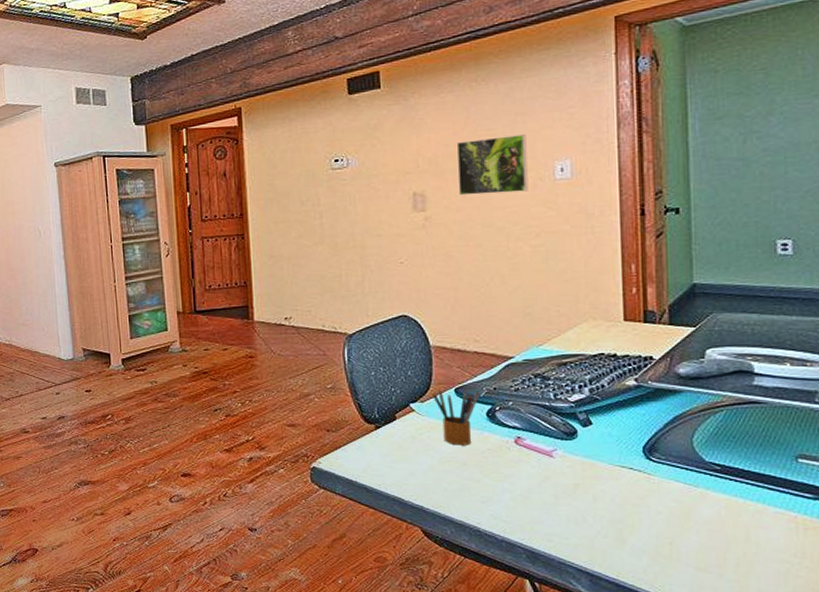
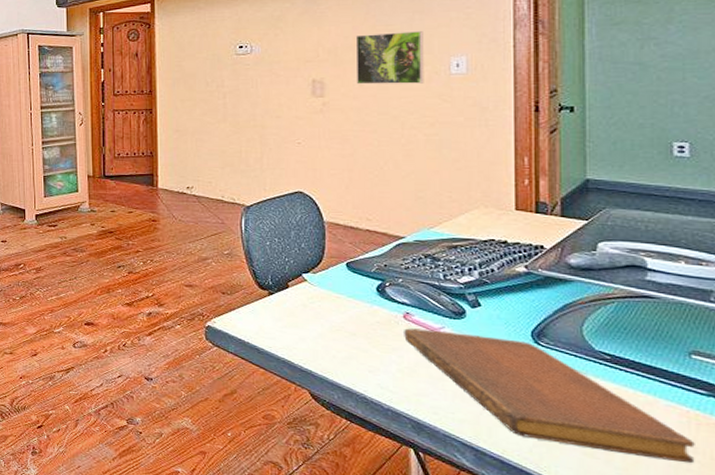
pencil box: present [432,390,479,446] -> none [324,263,370,317]
notebook: none [516,453,803,570] -> present [404,328,695,464]

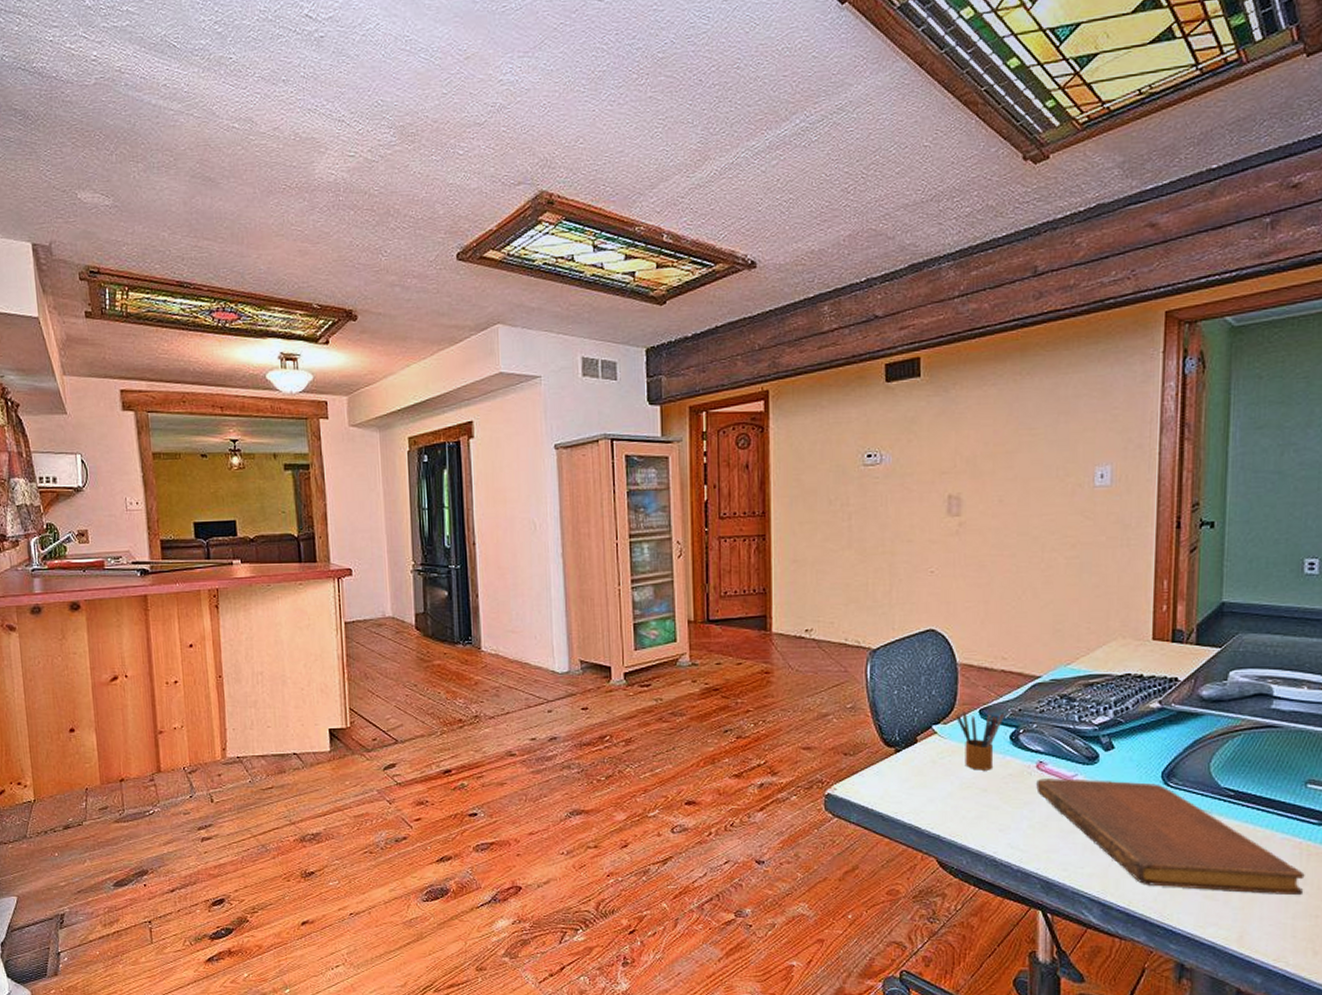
pencil box: none [324,263,370,317] -> present [956,711,1004,771]
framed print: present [355,31,424,85] -> none [995,436,1068,500]

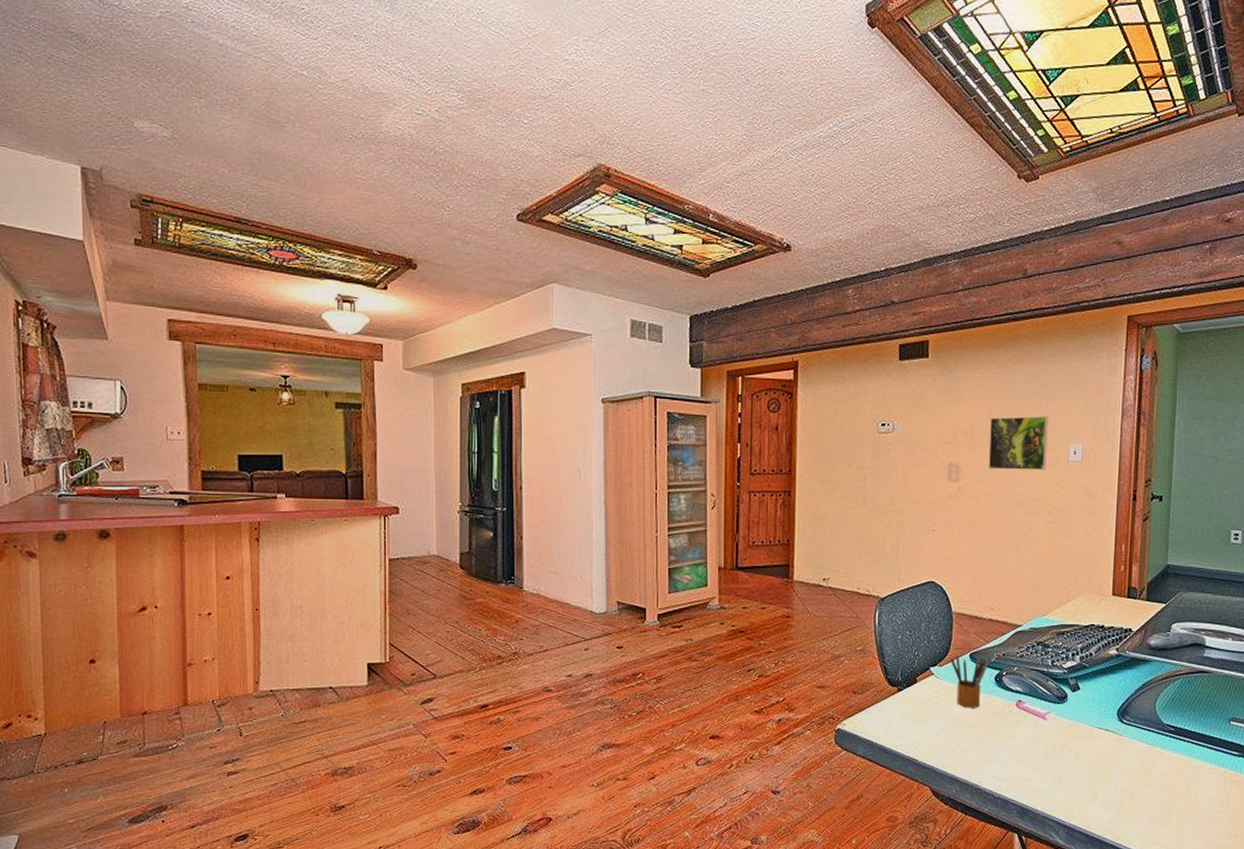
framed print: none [995,436,1068,500] -> present [988,416,1049,470]
notebook: present [1036,778,1305,896] -> none [1016,716,1228,818]

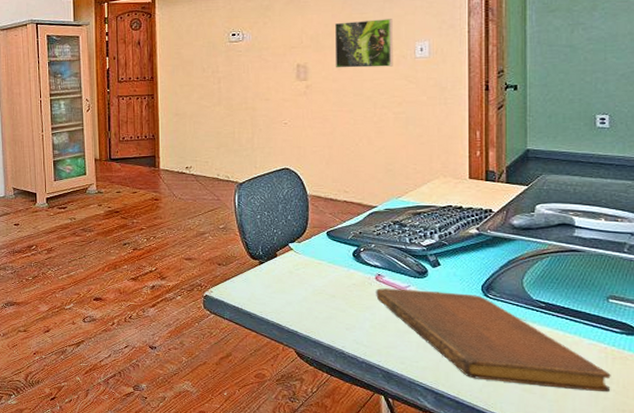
pencil box: present [950,655,990,708] -> none [308,233,347,280]
notebook: none [1016,716,1228,818] -> present [376,288,611,393]

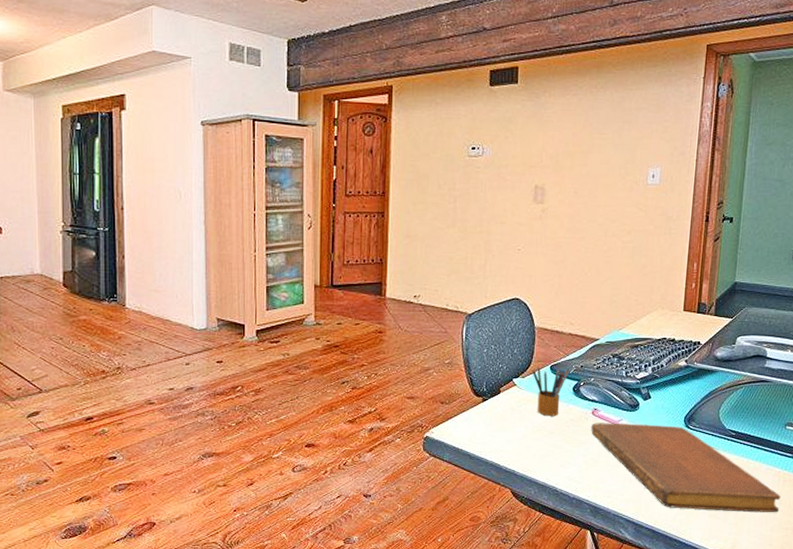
pencil box: none [308,233,347,280] -> present [532,367,569,416]
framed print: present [334,19,393,68] -> none [571,141,630,193]

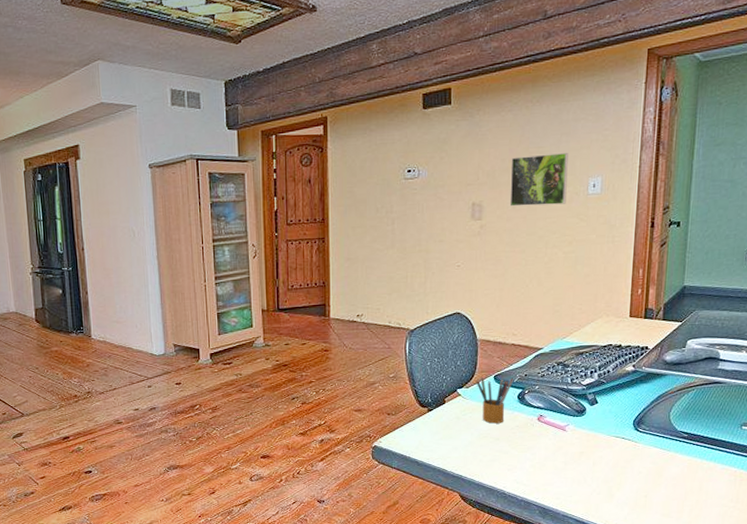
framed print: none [571,141,630,193] -> present [509,153,568,207]
notebook: present [591,423,781,513] -> none [537,428,738,512]

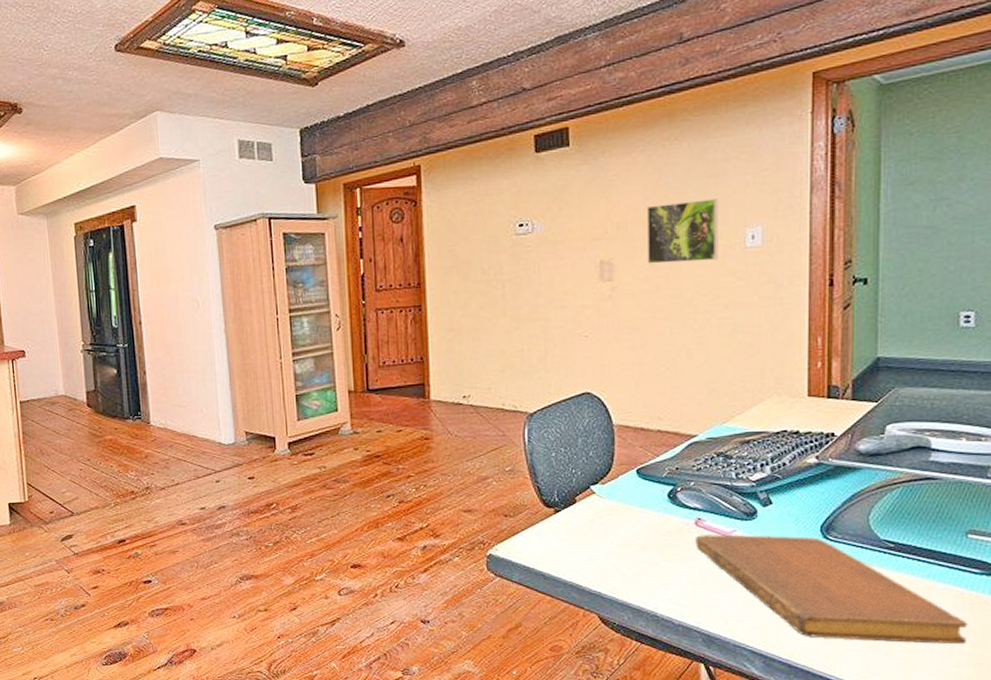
pencil box: present [476,377,513,424] -> none [614,471,661,529]
notebook: none [537,428,738,512] -> present [695,534,968,645]

